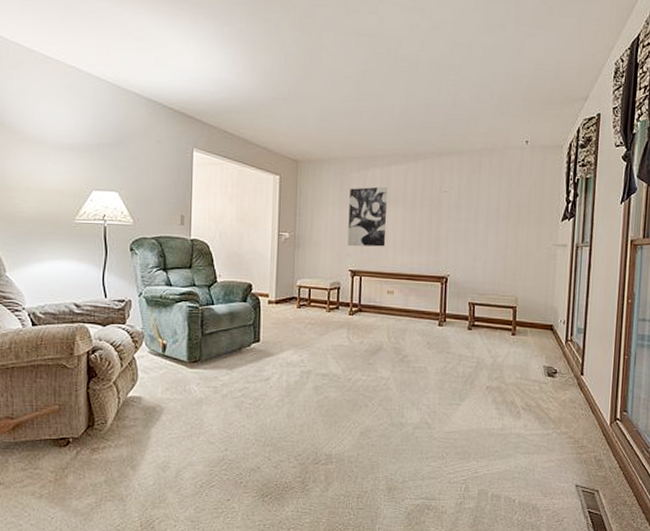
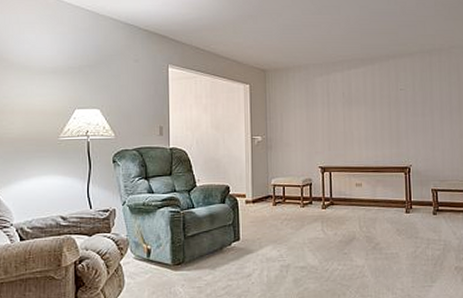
wall art: present [347,186,387,247] -> none [315,89,351,145]

